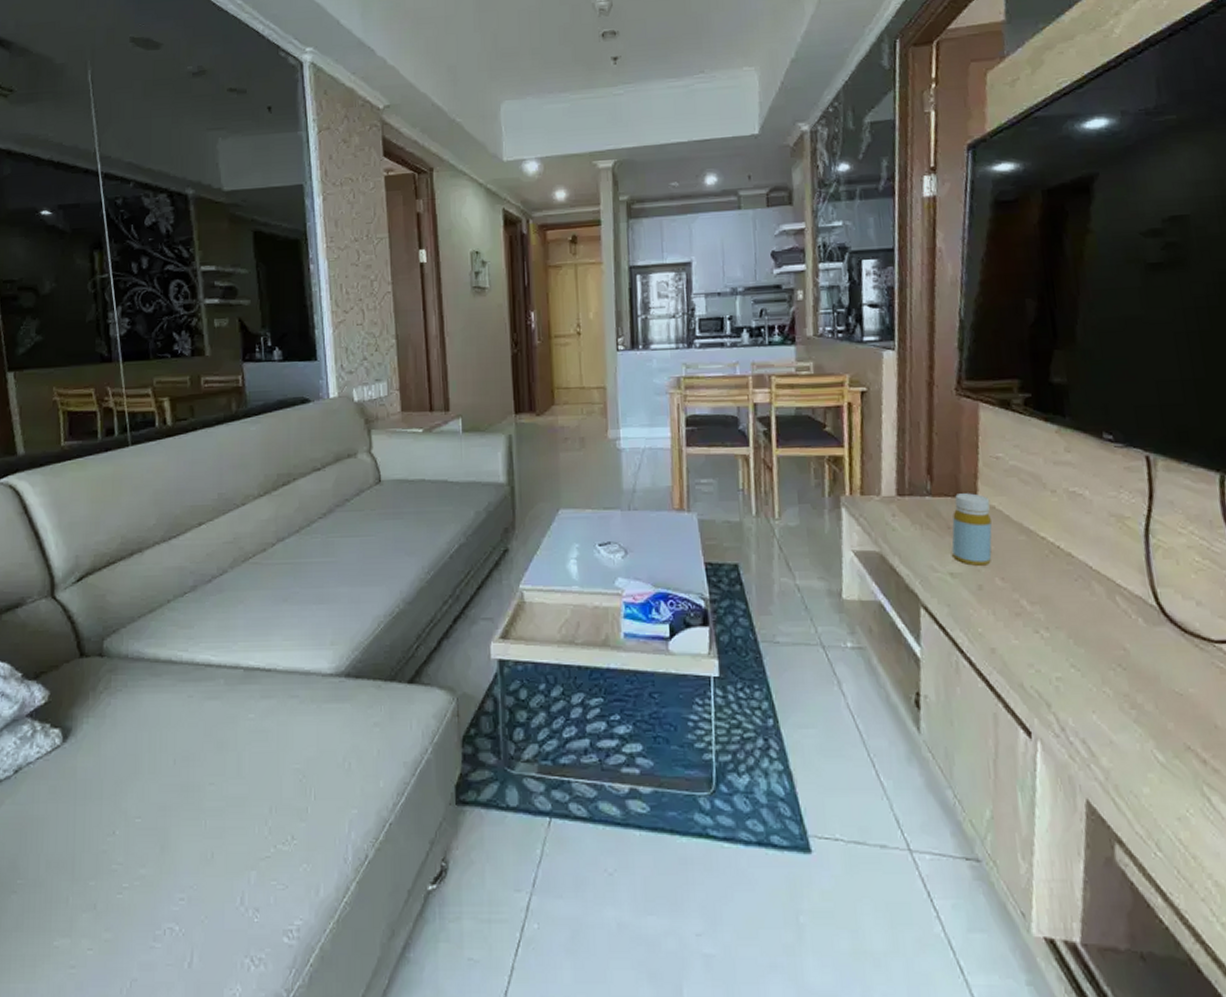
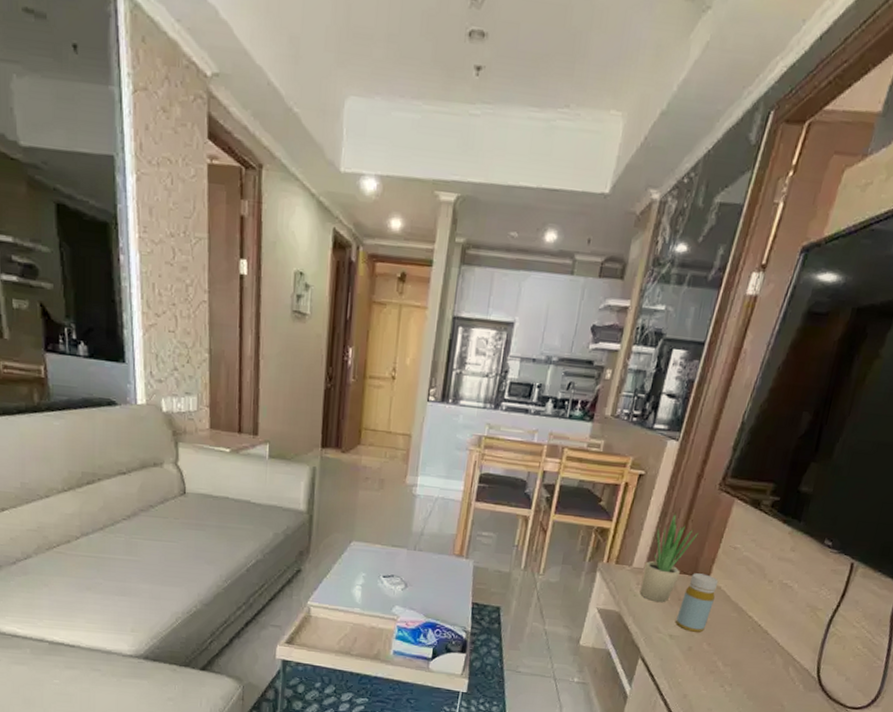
potted plant: none [894,426,948,535] -> present [640,511,699,603]

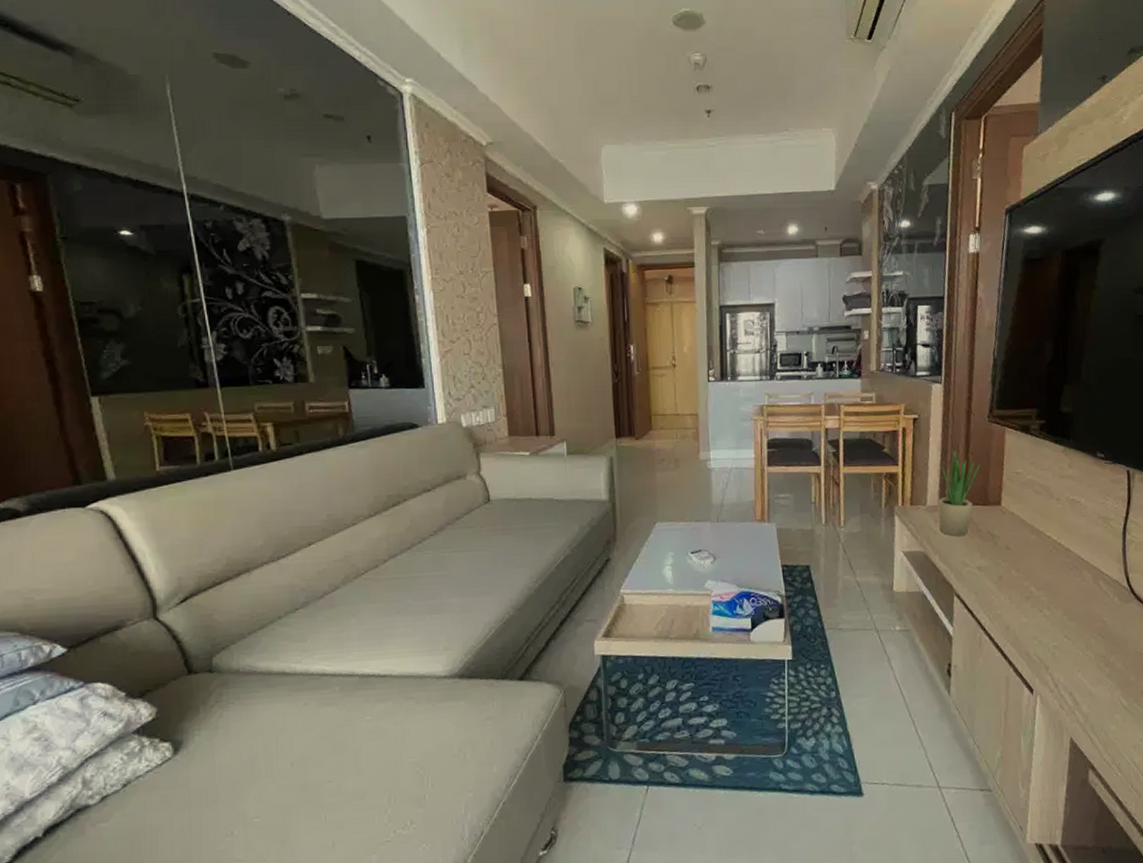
bottle: present [676,573,719,633] -> none [980,502,1011,561]

